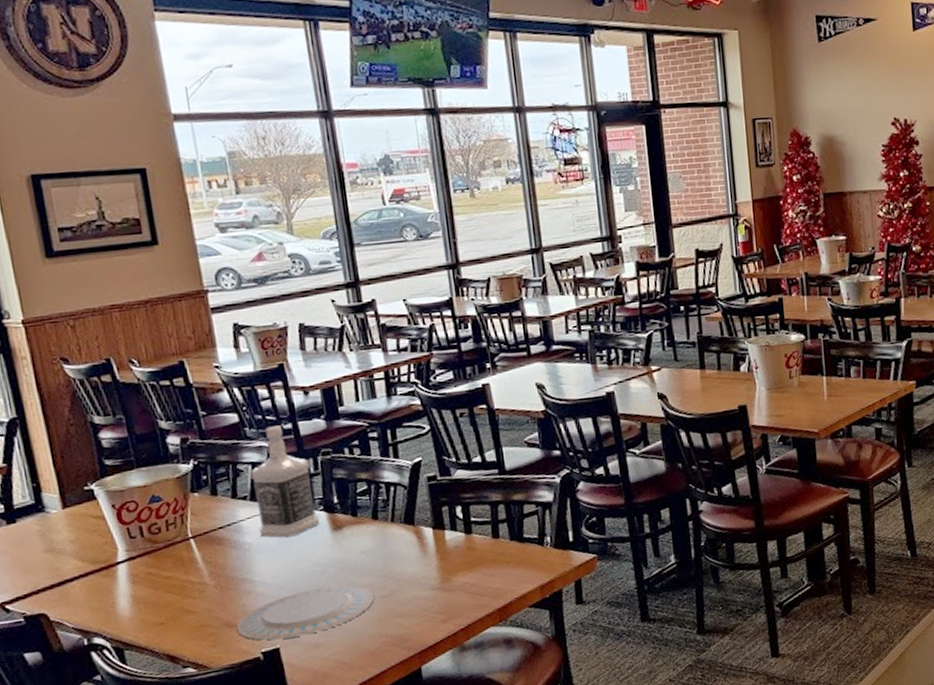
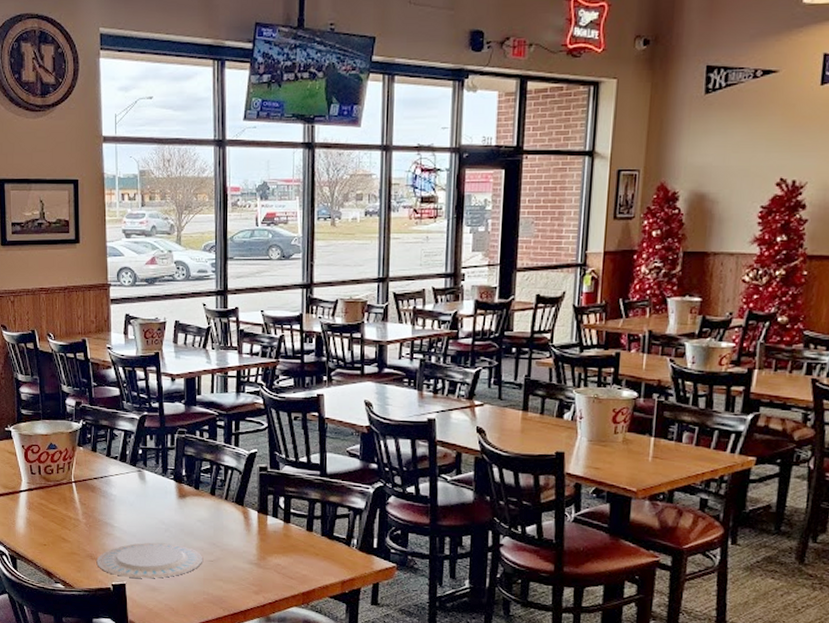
bottle: present [250,425,321,538] -> none [123,403,170,496]

